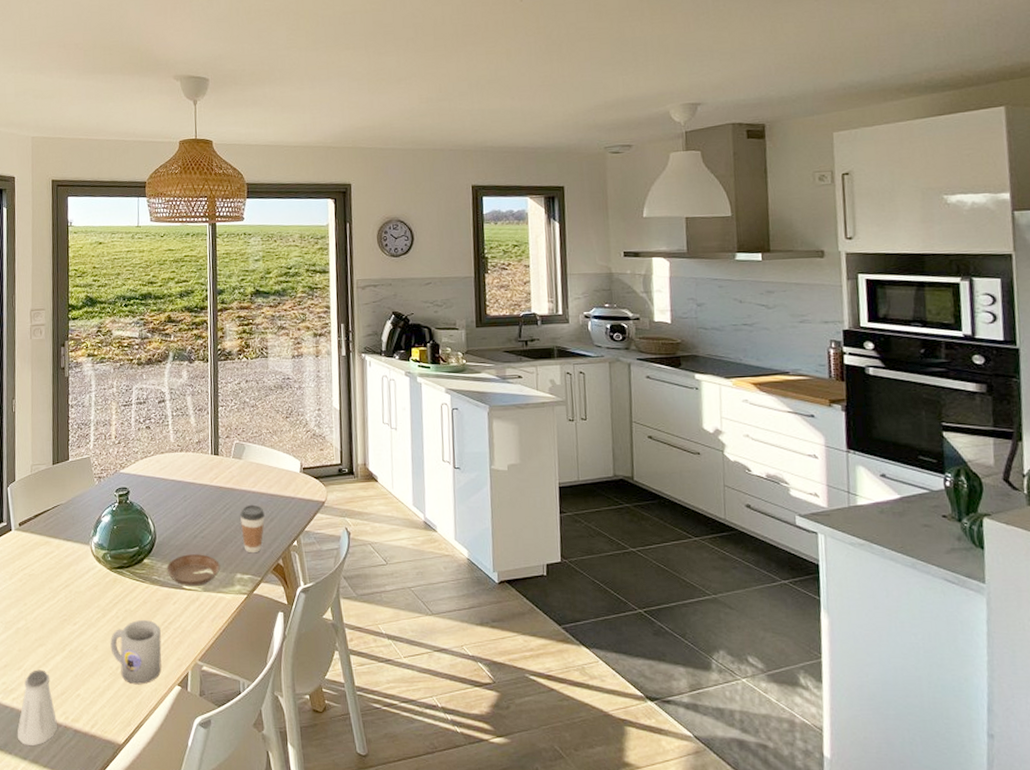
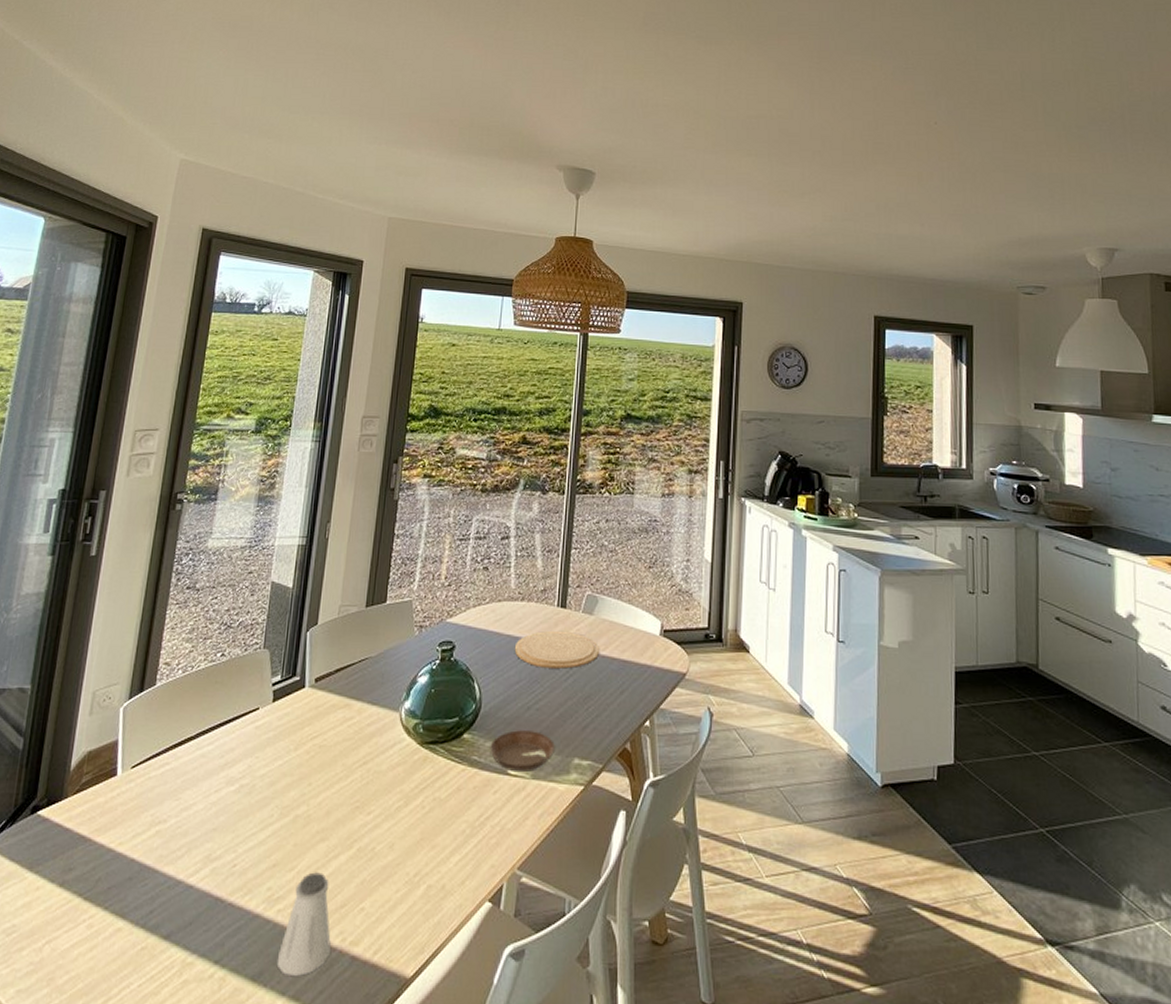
mug: present [110,620,162,685] -> none [409,812,475,899]
plate: none [178,473,250,504] -> present [514,630,599,669]
coffee cup: present [240,504,265,554] -> none [584,671,614,734]

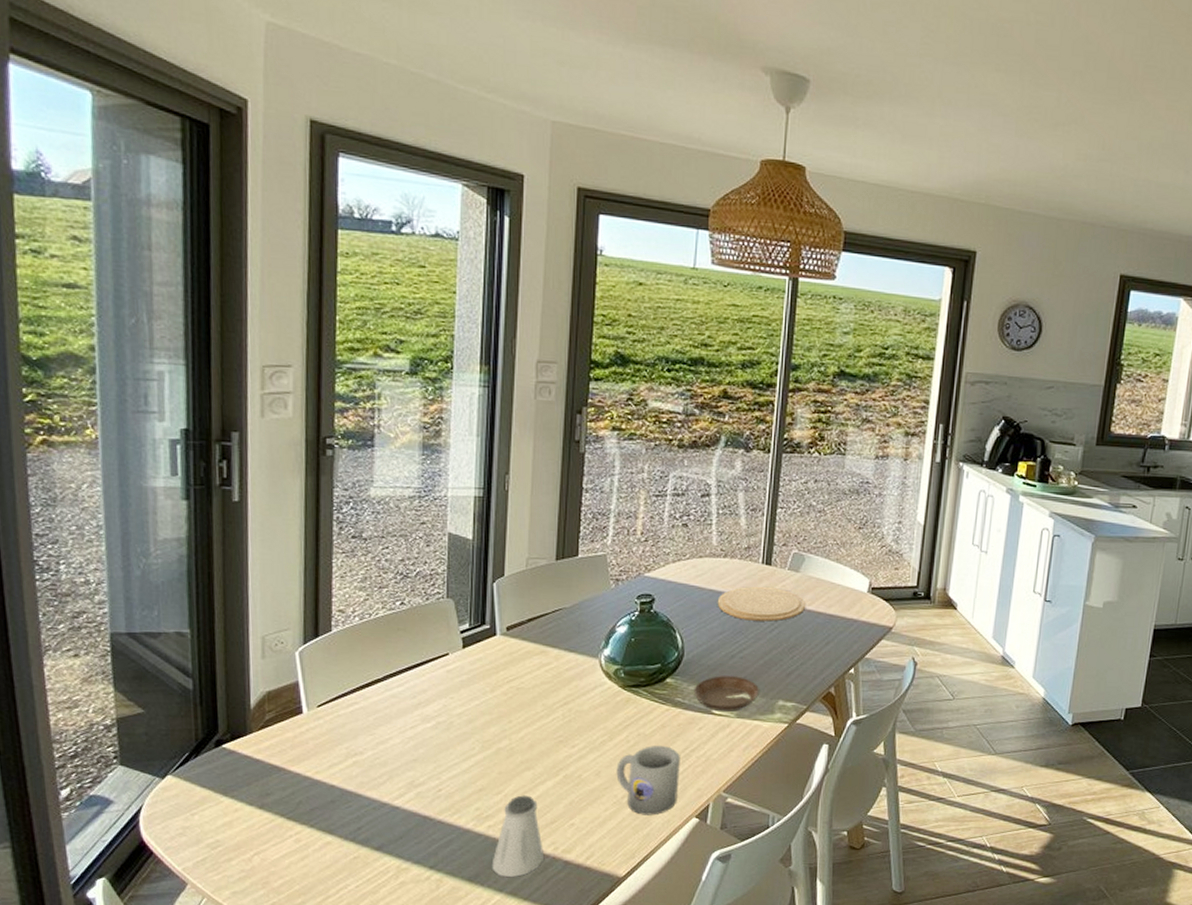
mug: none [409,812,475,899] -> present [616,746,680,816]

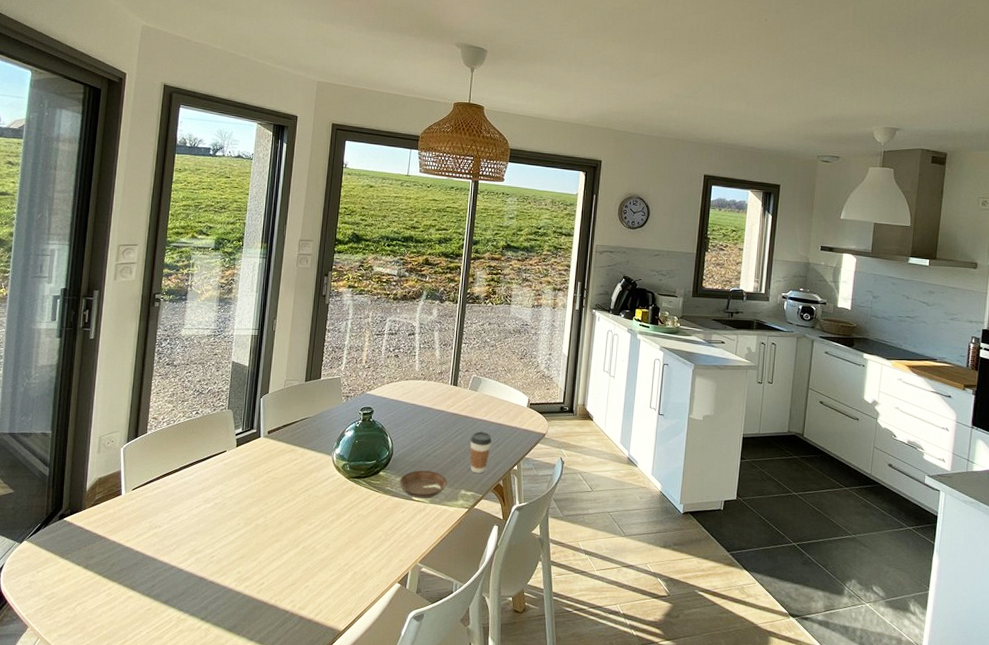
saltshaker: present [491,795,543,877] -> none [246,562,285,628]
mug: present [616,746,680,816] -> none [341,524,388,581]
plate: present [717,586,805,622] -> none [418,401,481,429]
coffee cup: none [789,624,820,679] -> present [470,431,492,474]

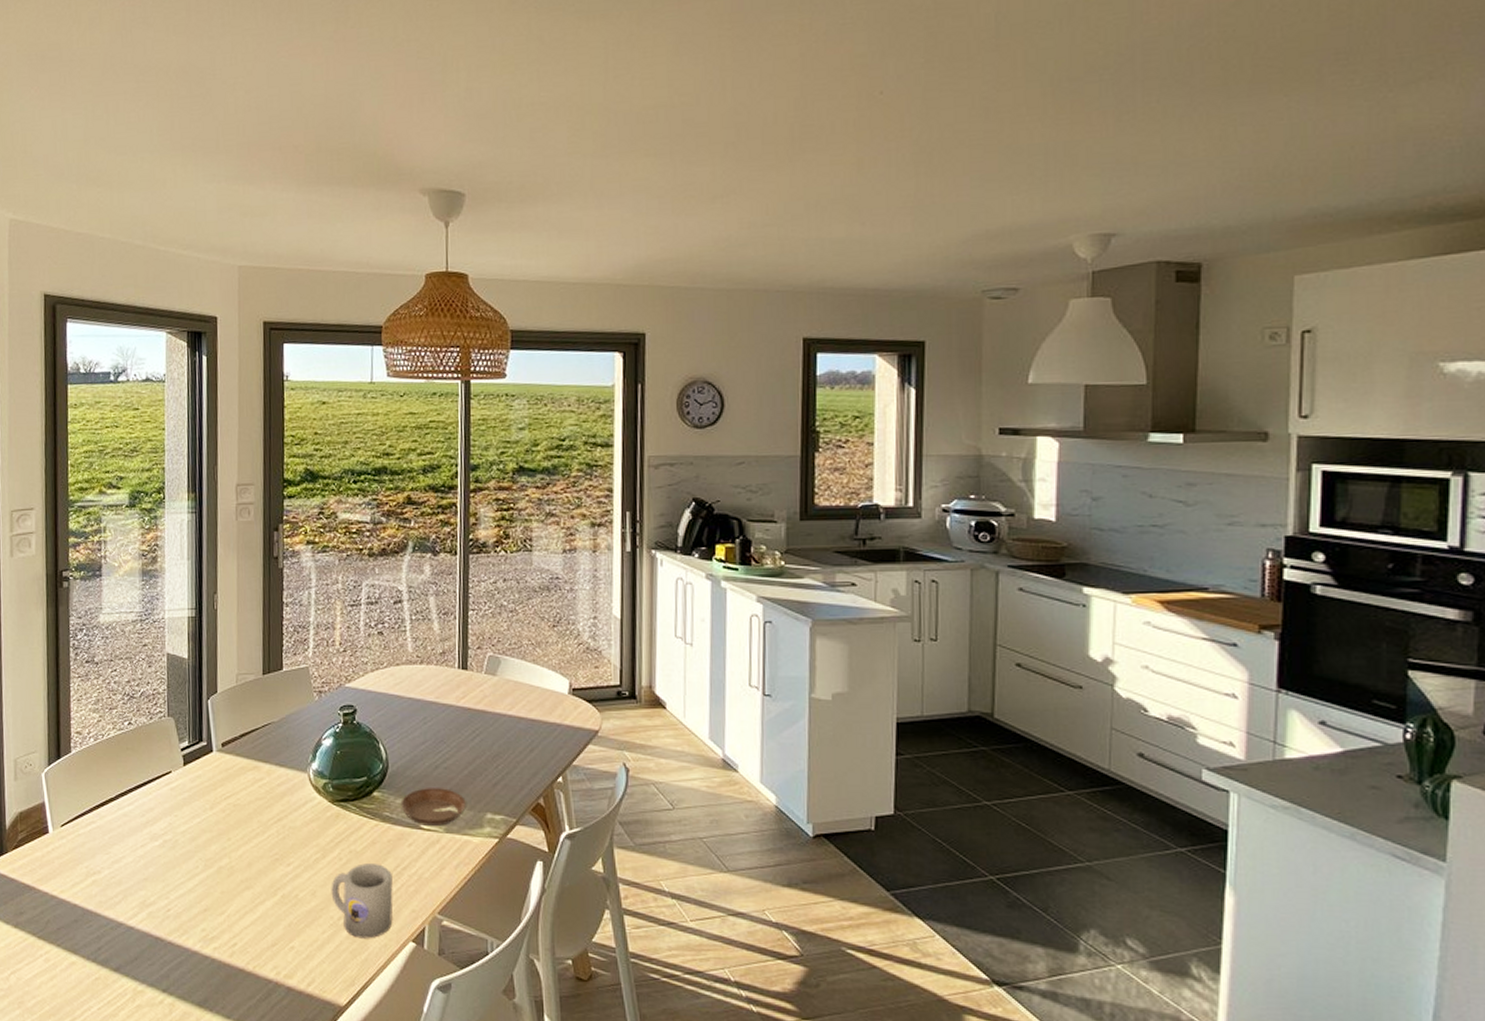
mug: none [341,524,388,581] -> present [331,863,393,939]
coffee cup: present [470,431,492,474] -> none [493,731,523,790]

